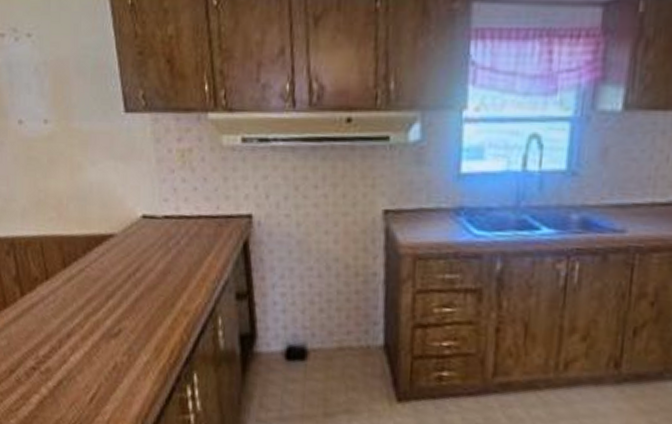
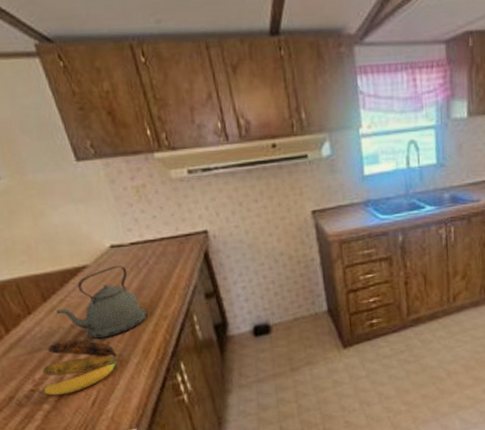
banana: none [44,317,127,382] -> present [42,339,118,396]
kettle: none [74,240,168,324] -> present [57,266,148,339]

